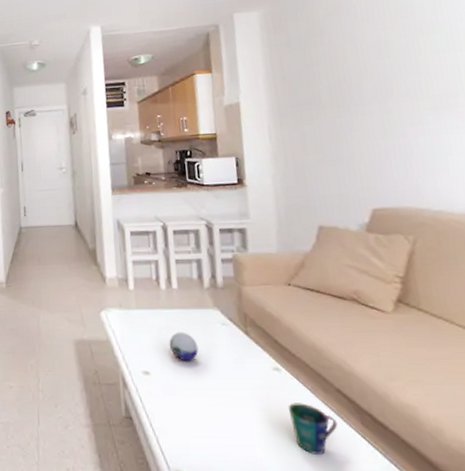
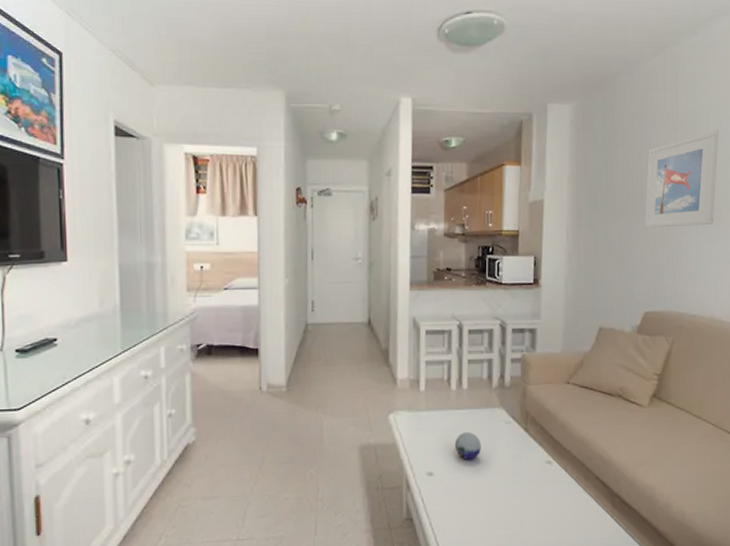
cup: present [288,403,338,455] -> none [554,491,593,536]
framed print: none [353,14,447,121] -> present [645,130,719,228]

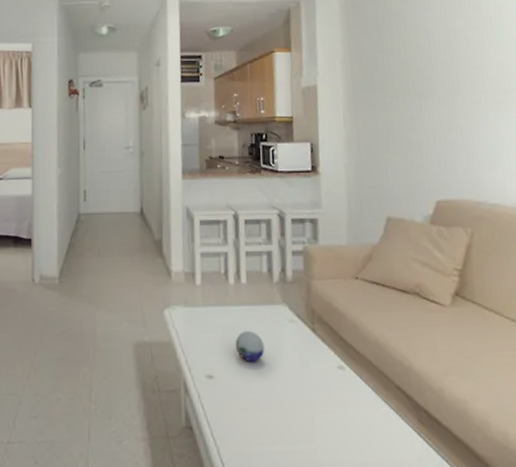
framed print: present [645,130,719,228] -> none [425,9,505,111]

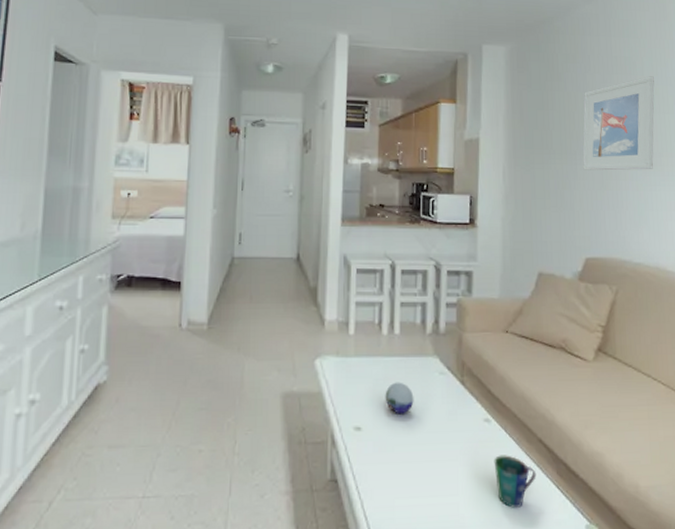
cup: none [350,402,396,456] -> present [494,455,537,508]
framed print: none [425,9,505,111] -> present [582,76,655,171]

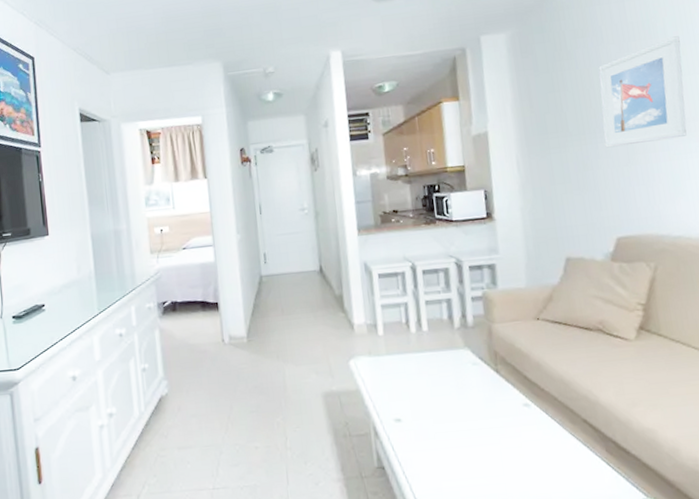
decorative orb: present [385,382,414,415] -> none [420,375,450,405]
cup: present [494,455,537,508] -> none [537,436,584,486]

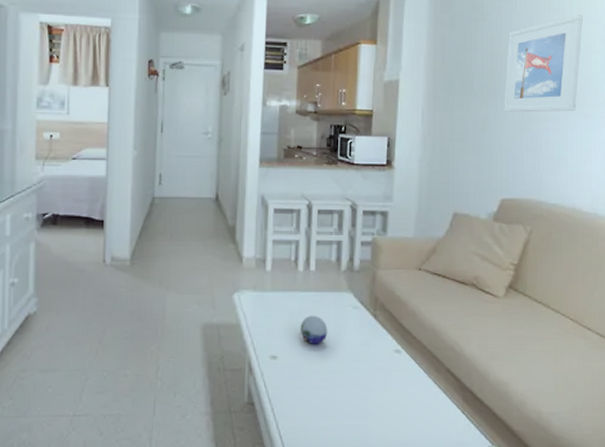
decorative orb: none [420,375,450,405] -> present [300,315,328,345]

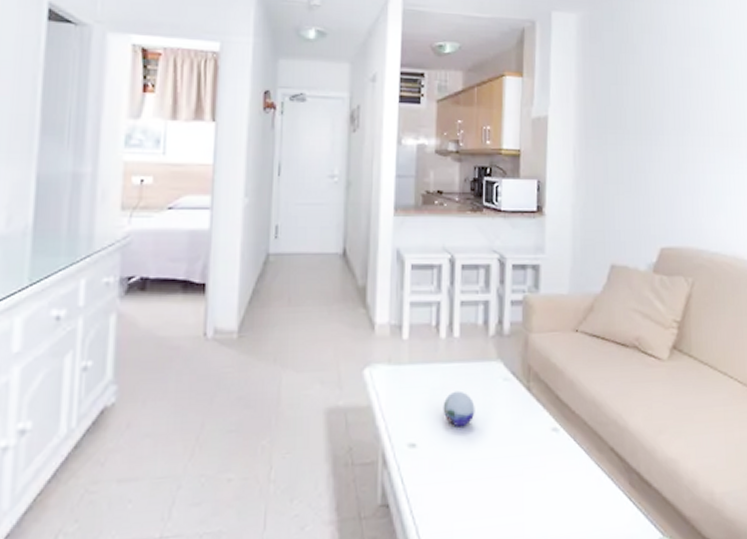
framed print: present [504,15,583,112] -> none [658,49,733,152]

